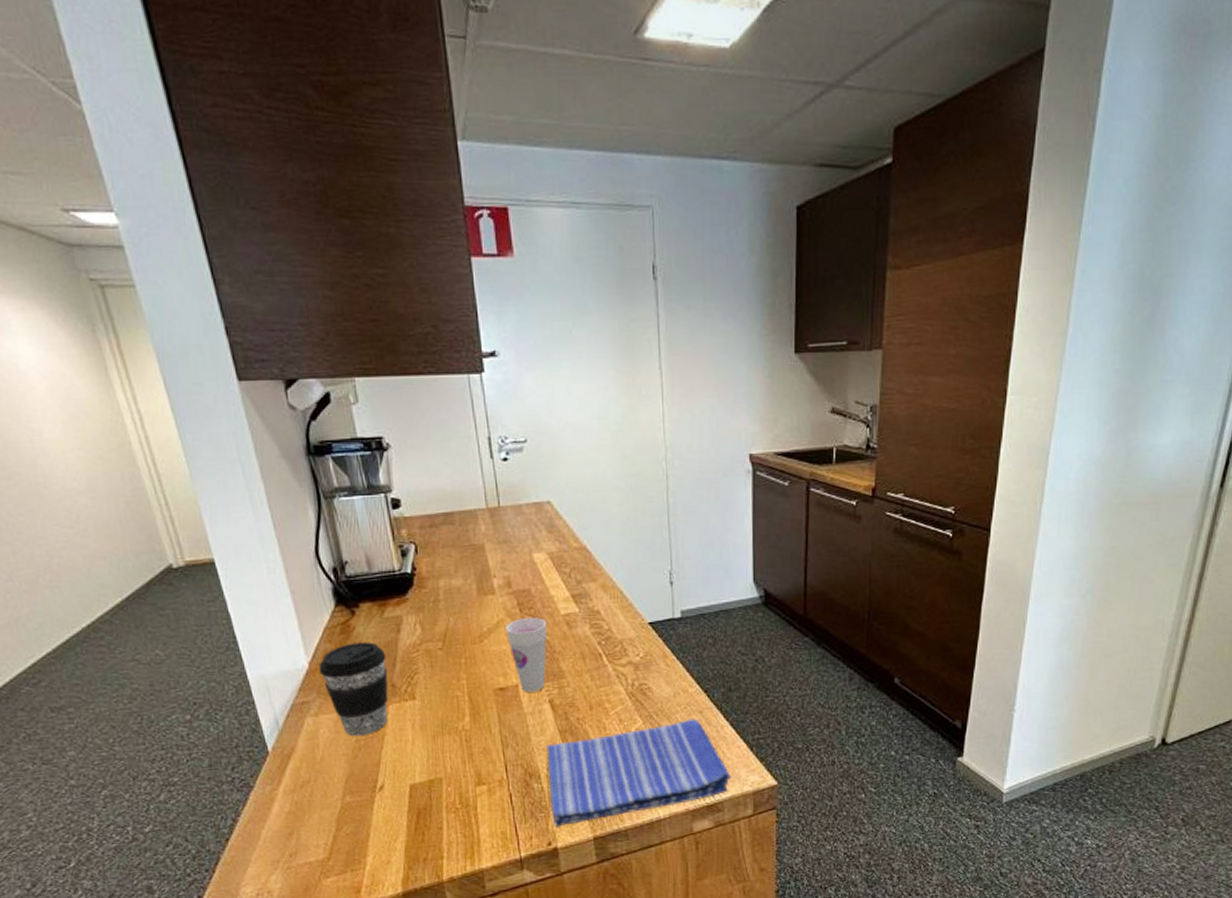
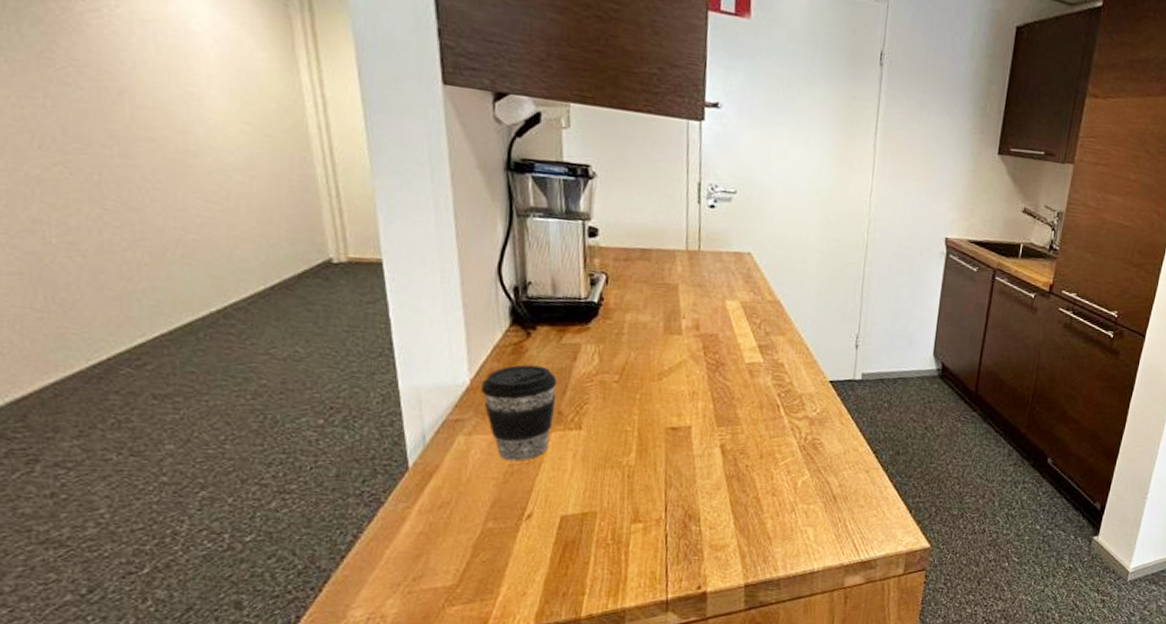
cup: present [505,617,547,692] -> none [687,361,730,435]
dish towel: present [546,719,732,828] -> none [706,477,888,572]

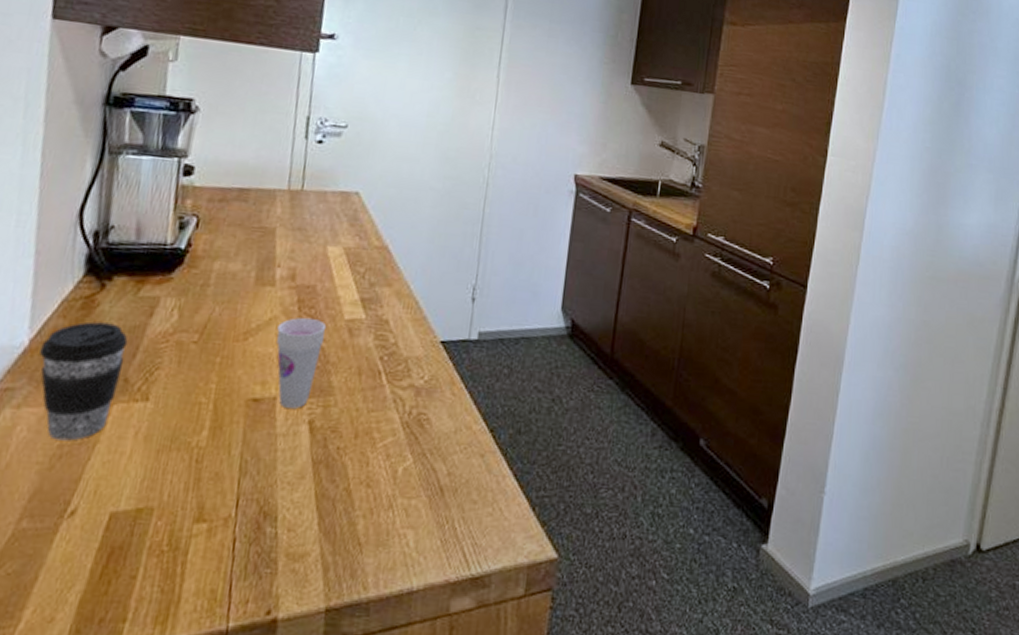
cup: none [687,361,730,435] -> present [276,317,327,408]

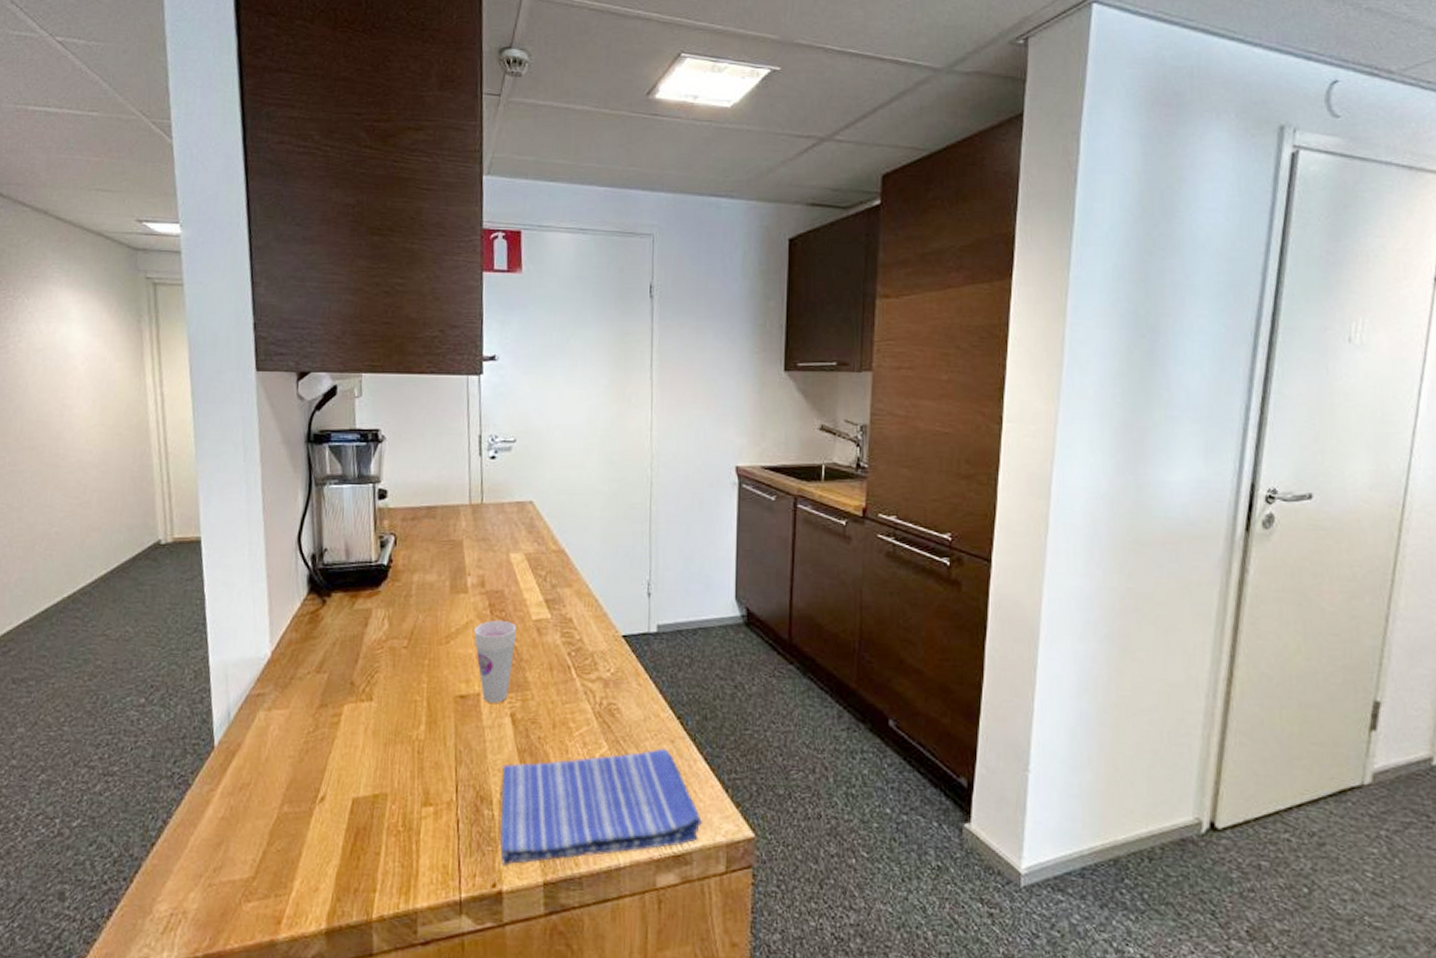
coffee cup: present [39,321,128,441] -> none [280,633,350,737]
dish towel: none [280,463,506,591] -> present [500,748,703,867]

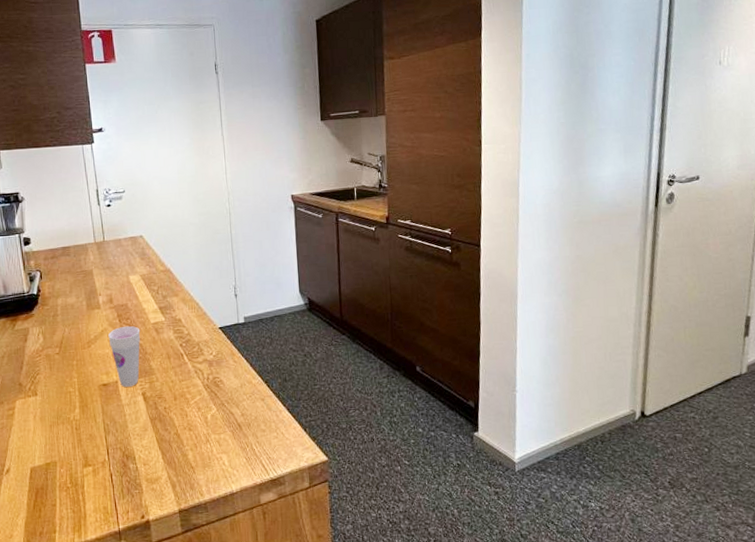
dish towel: present [500,748,703,867] -> none [140,405,290,503]

